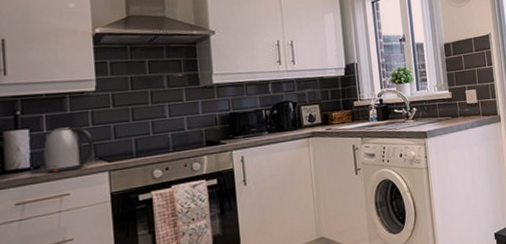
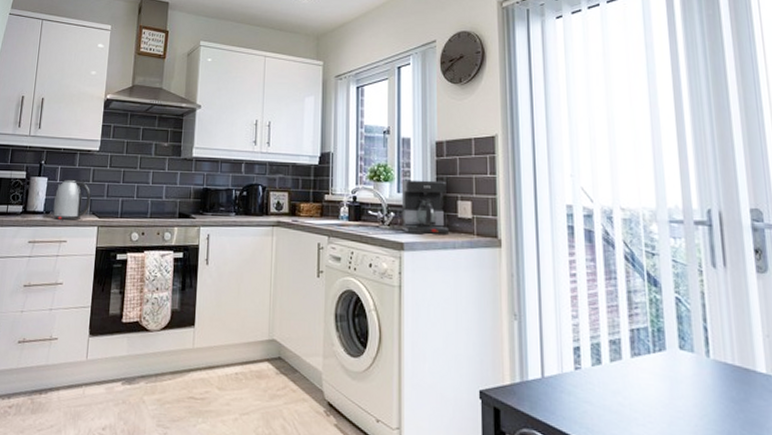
coffee maker: none [419,76,462,123] -> present [401,179,450,236]

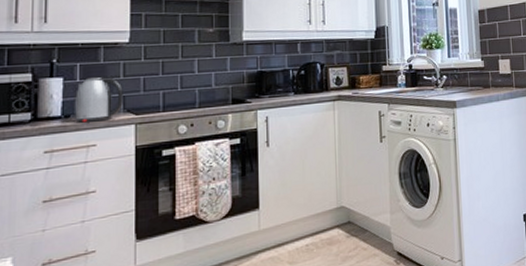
coffee maker: present [401,179,450,236] -> none [451,44,494,93]

